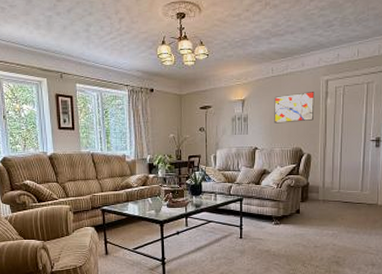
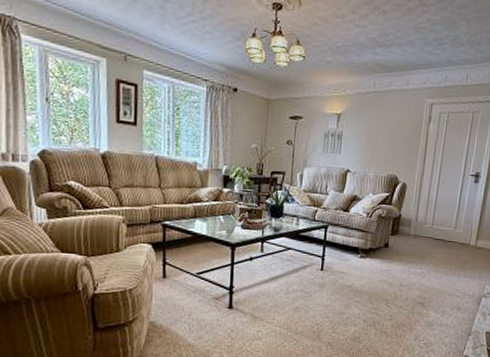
wall art: present [274,92,315,124] -> none [370,114,418,147]

